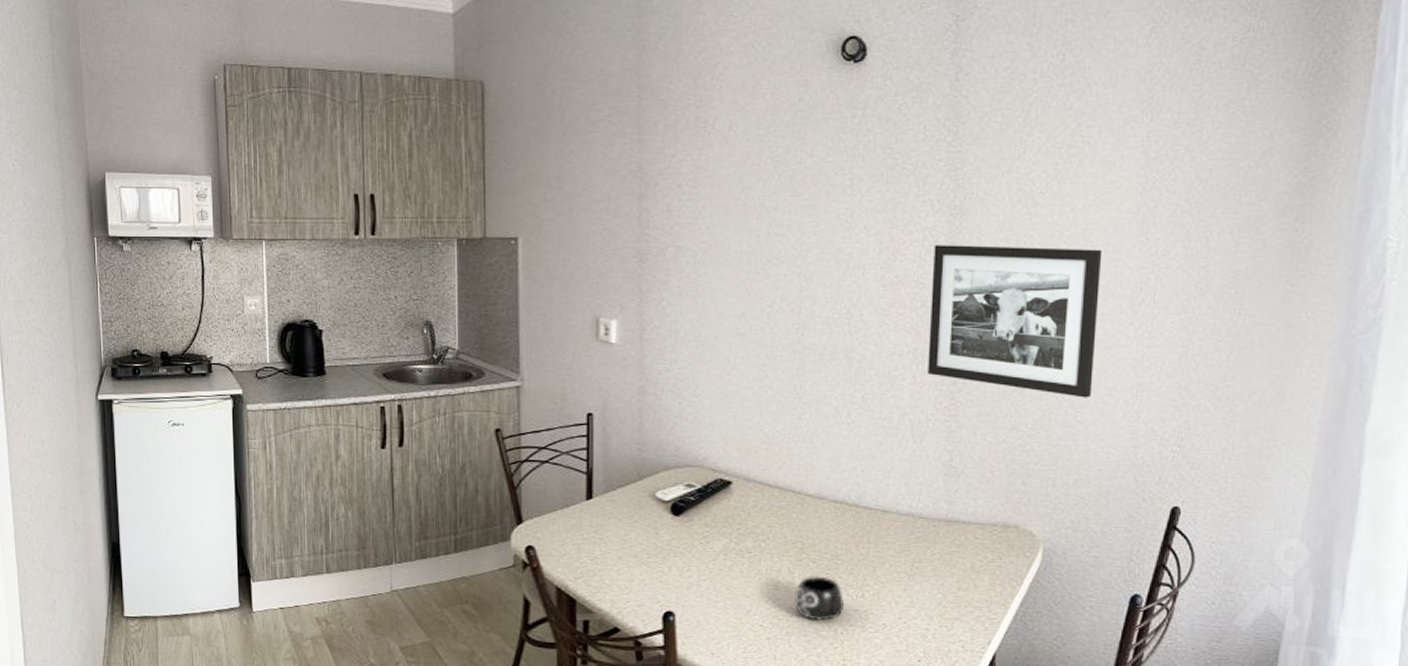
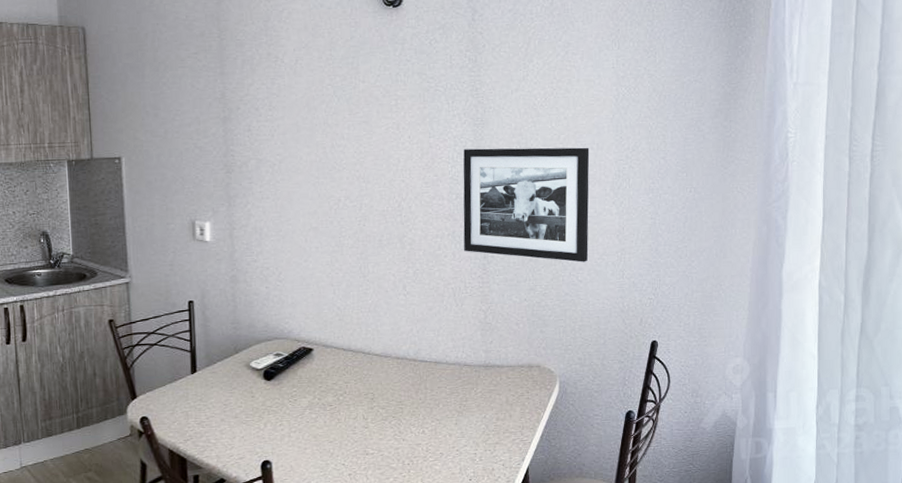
mug: present [795,575,845,621] -> none [369,419,410,456]

